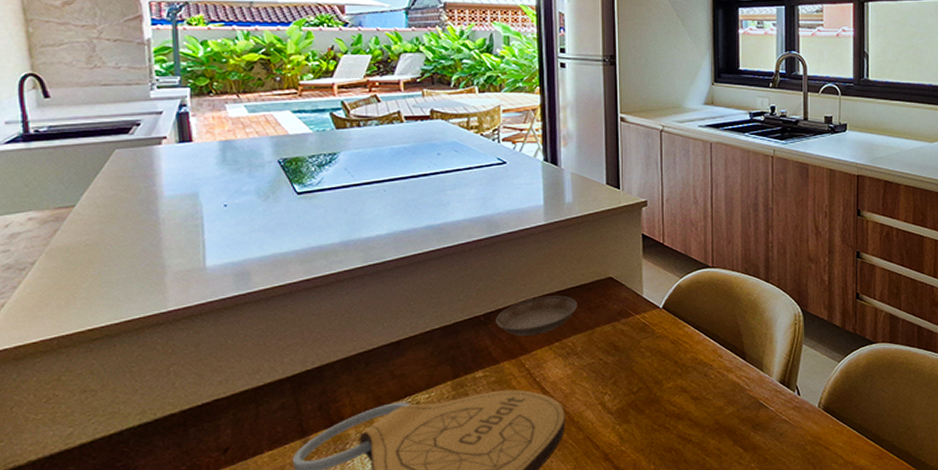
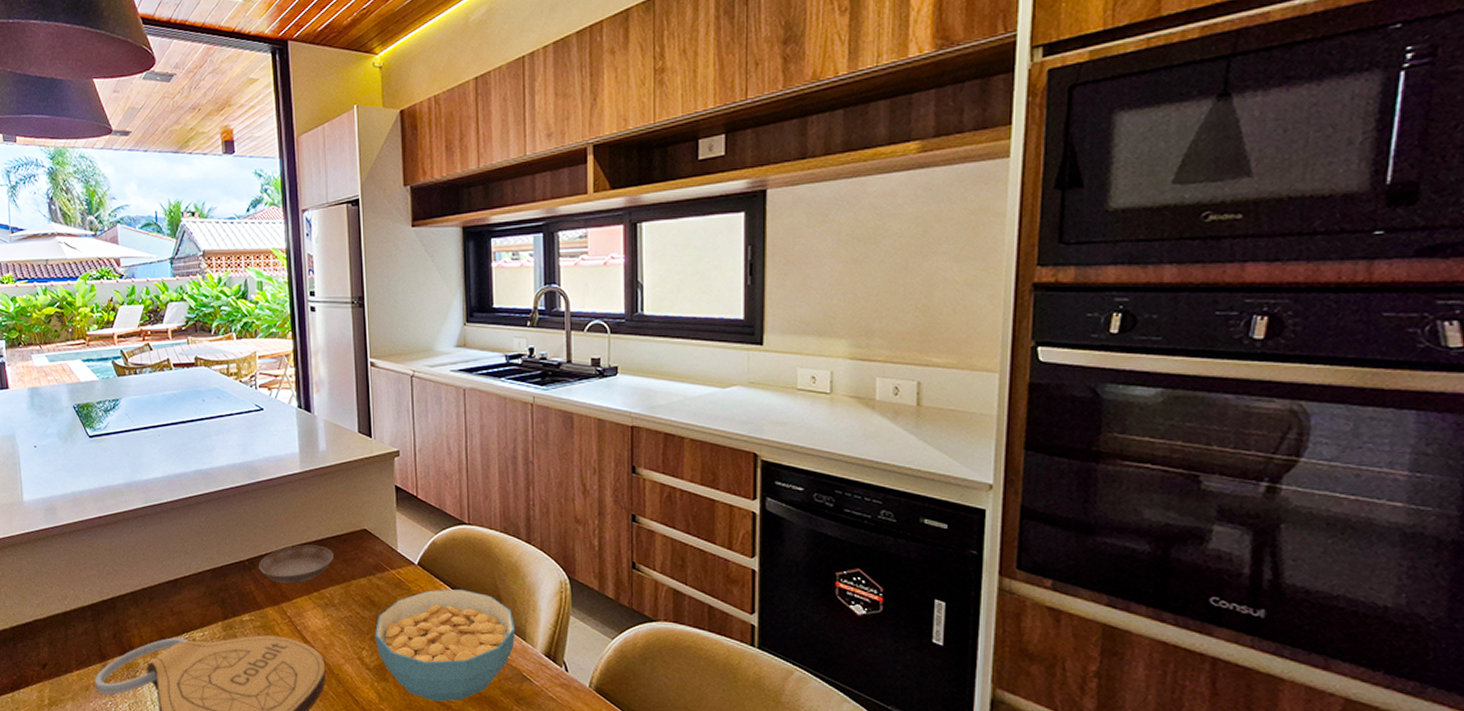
cereal bowl: none [617,328,754,437] -> present [374,589,516,702]

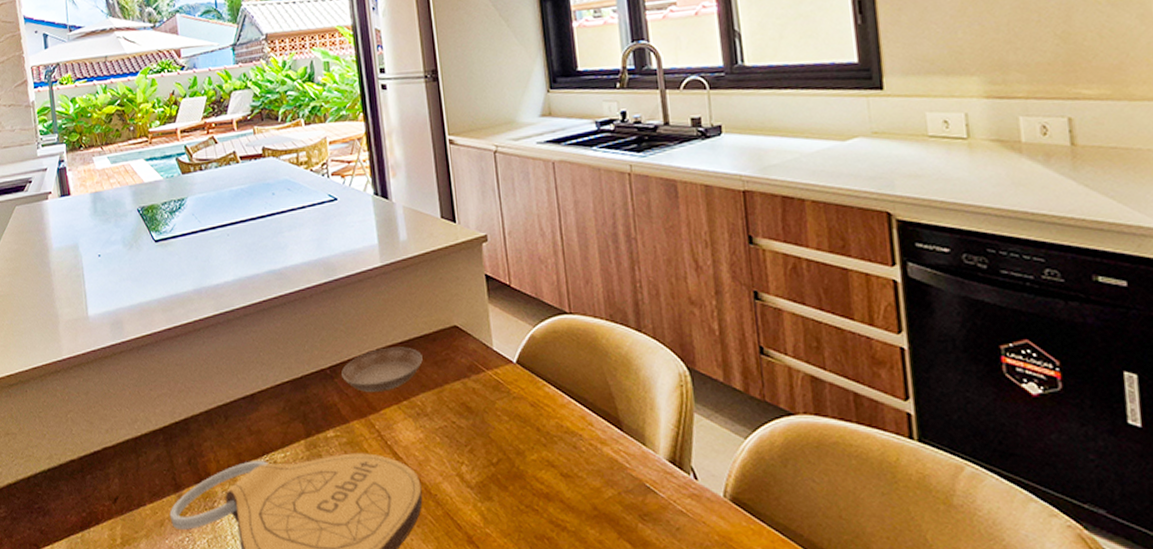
cereal bowl: present [374,589,516,702] -> none [474,388,633,522]

